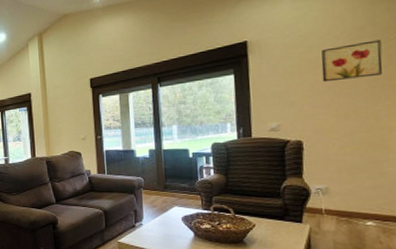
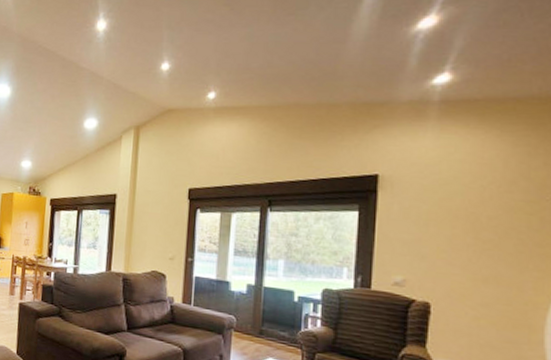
wall art: present [321,39,383,82] -> none [461,197,534,240]

